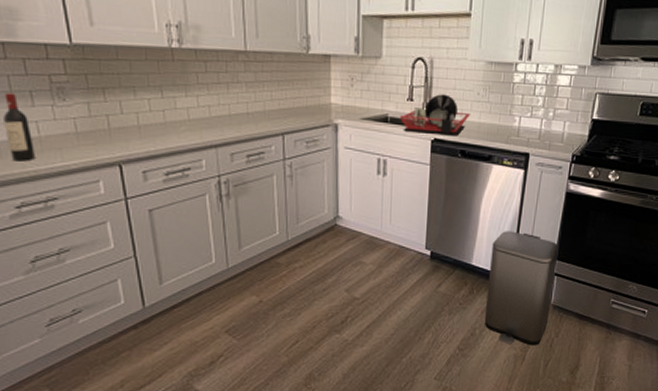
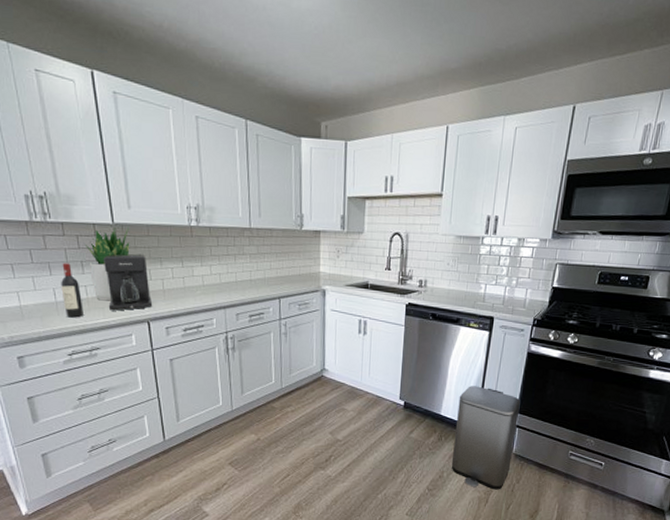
planter: none [34,48,94,140] -> present [84,227,130,301]
coffee maker: none [60,81,125,152] -> present [104,253,153,311]
dish rack: present [400,94,471,136] -> none [379,264,442,301]

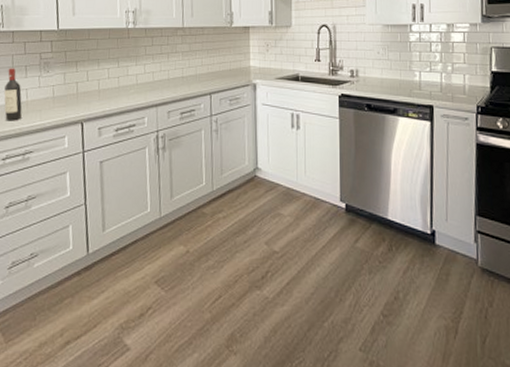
planter: present [84,227,130,301] -> none [30,32,72,103]
coffee maker: present [104,253,153,311] -> none [45,56,88,113]
pedal bin: present [451,386,521,490] -> none [406,183,479,316]

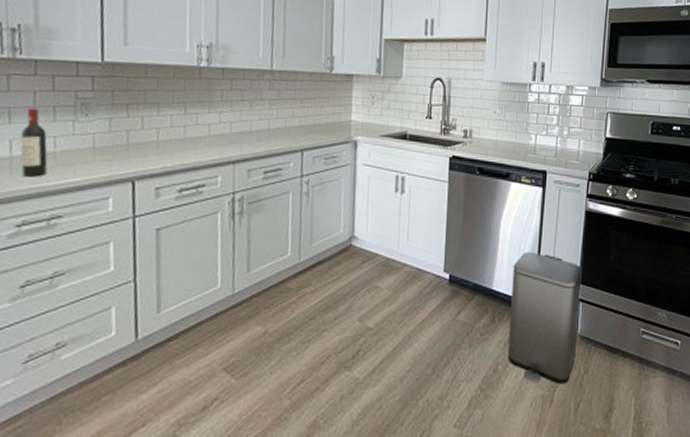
pedal bin: none [406,183,479,316] -> present [507,252,582,384]

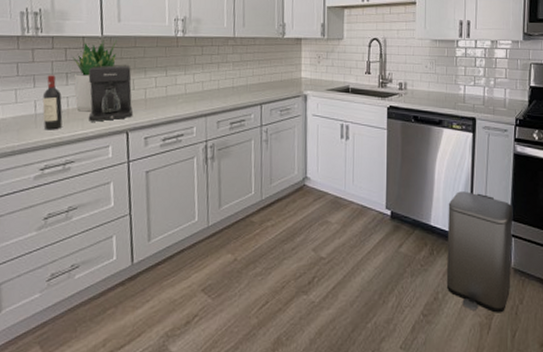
planter: none [61,66,122,156] -> present [71,39,117,112]
coffee maker: none [81,97,142,168] -> present [88,64,134,122]

